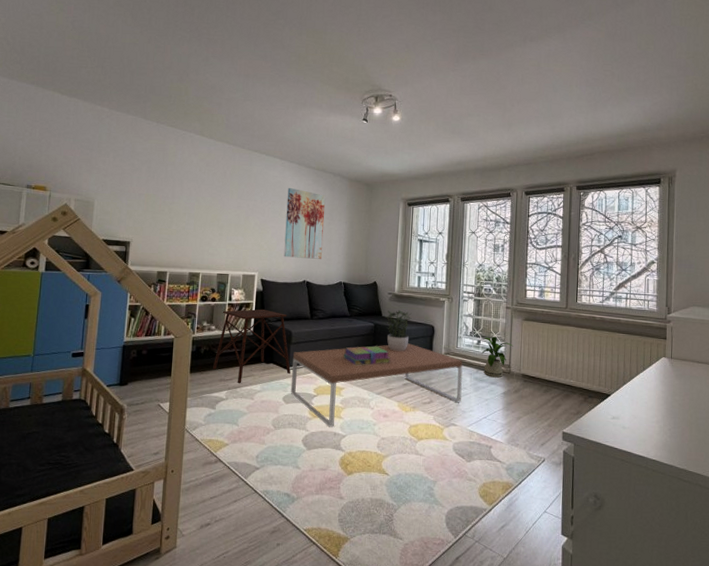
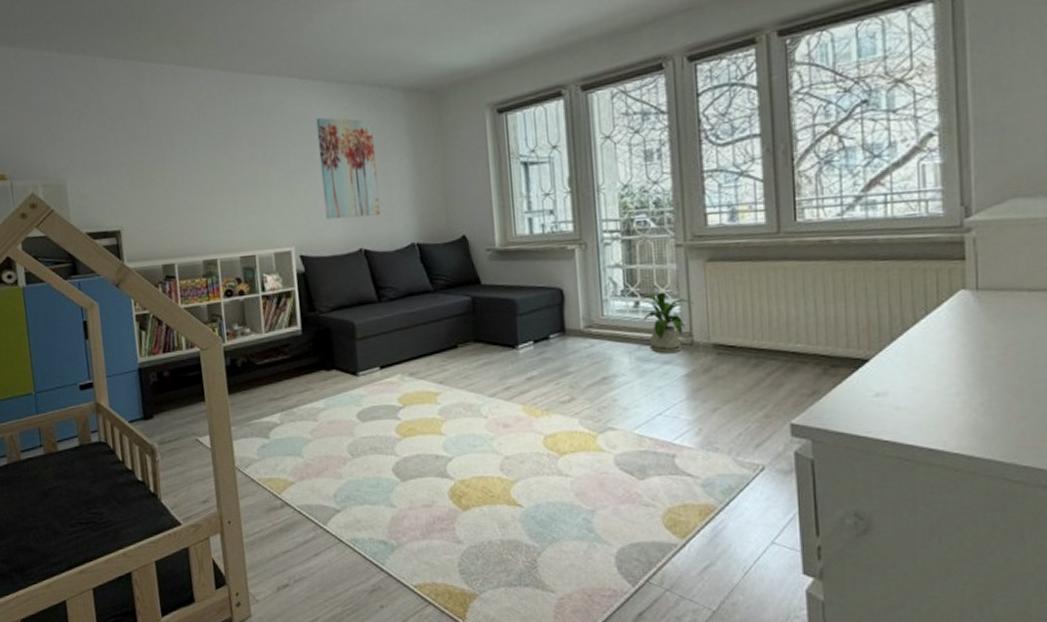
side table: present [212,309,291,383] -> none [256,296,362,401]
coffee table: present [290,343,463,427] -> none [361,318,619,449]
stack of books: present [343,346,391,366] -> none [432,328,503,360]
potted plant: present [383,310,412,351] -> none [483,271,527,333]

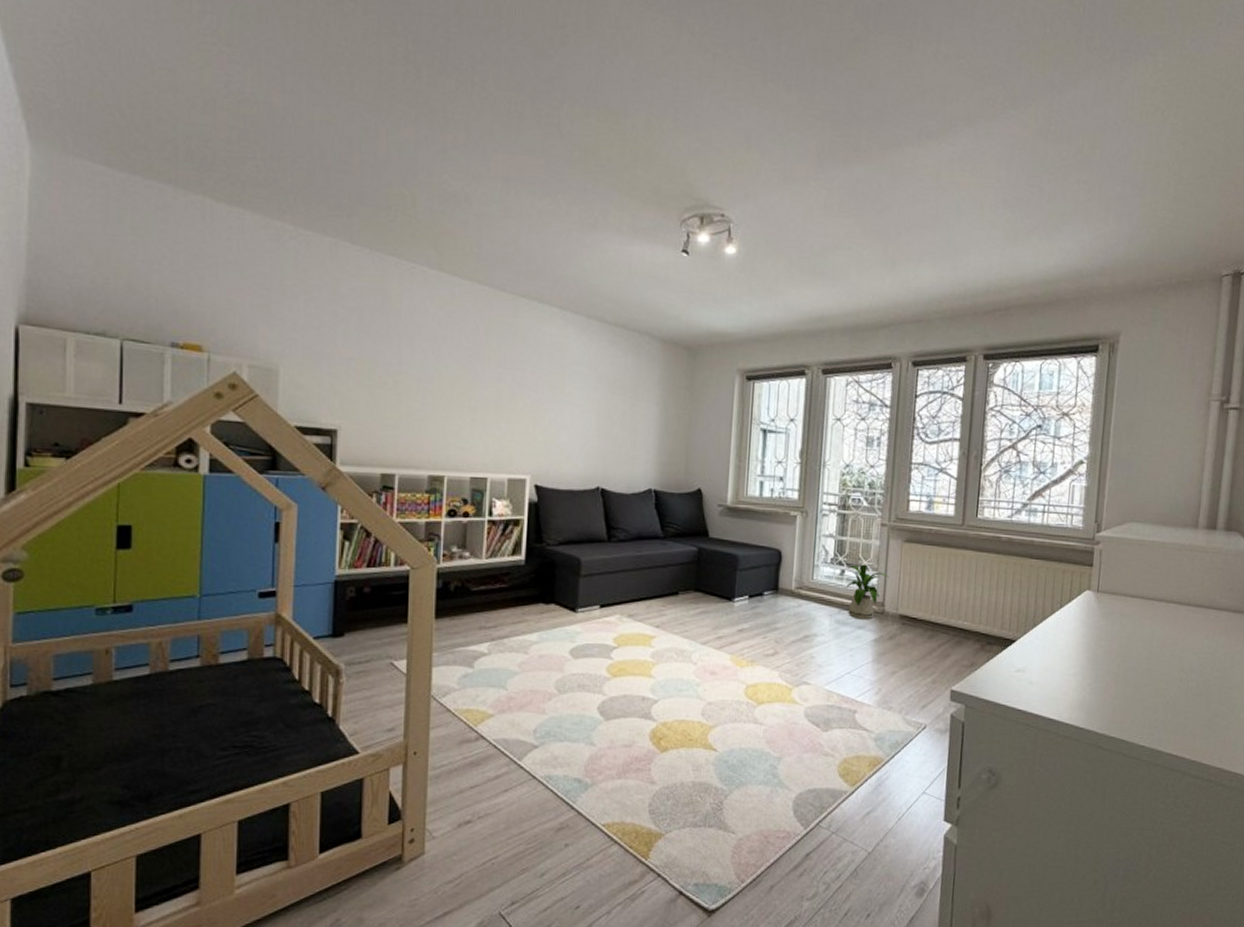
wall art: present [316,117,381,220] -> none [567,351,628,457]

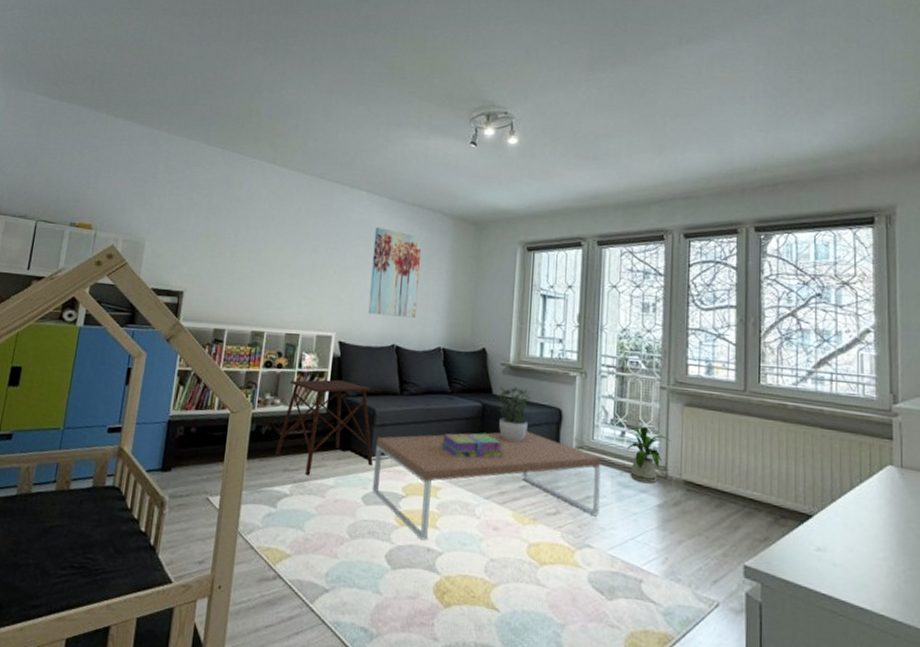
side table: none [467,527,580,631] -> present [274,379,373,475]
wall art: none [567,351,628,457] -> present [368,226,423,318]
coffee table: none [580,574,820,690] -> present [372,431,601,541]
stack of books: none [654,578,721,606] -> present [441,433,503,459]
potted plant: none [711,528,751,586] -> present [494,386,532,442]

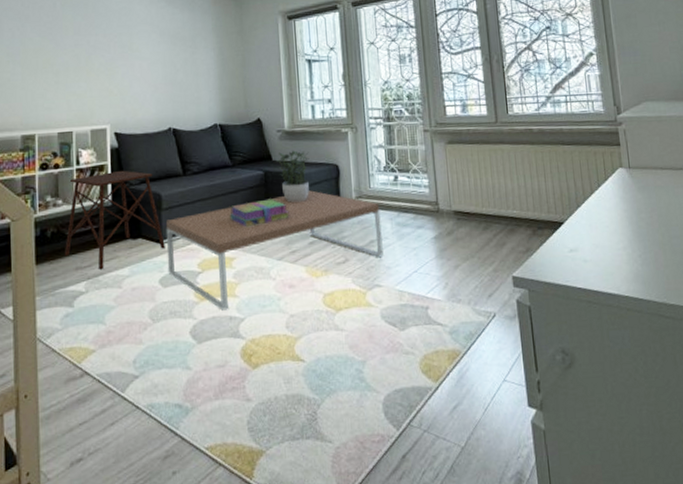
wall art: present [368,226,423,318] -> none [136,13,189,102]
house plant: present [624,426,671,484] -> none [397,168,439,220]

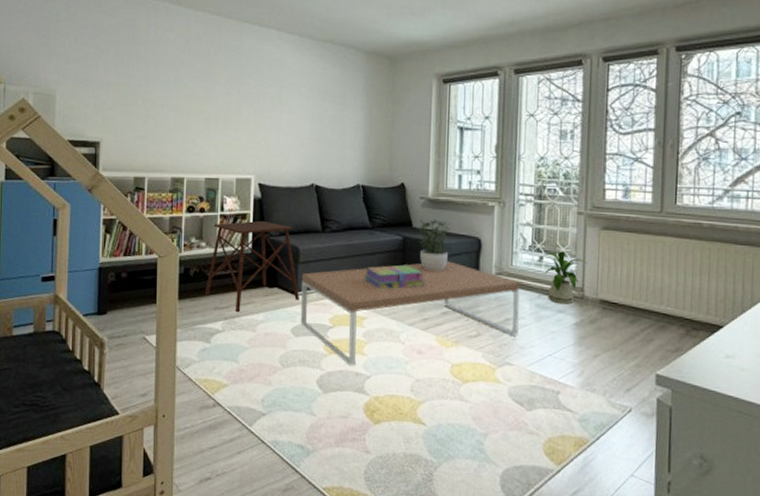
house plant: none [397,168,439,220] -> present [542,251,588,305]

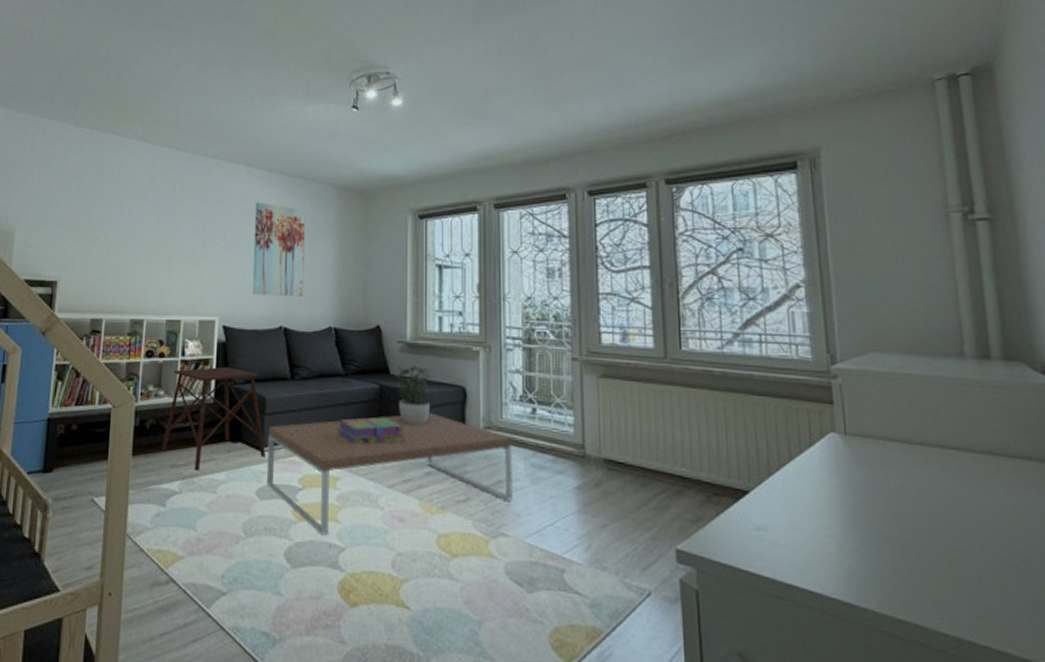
wall art: none [285,66,336,156] -> present [252,201,306,296]
house plant: present [542,251,588,305] -> none [535,401,587,464]

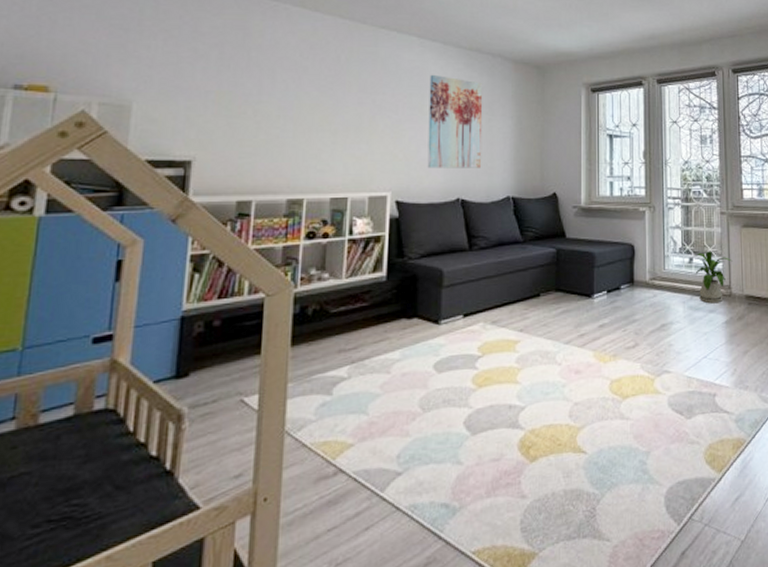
side table: present [161,366,265,470] -> none [326,242,443,352]
coffee table: present [266,413,513,536] -> none [444,270,674,399]
stack of books: present [337,416,405,446] -> none [516,278,580,308]
potted plant: present [392,365,433,425] -> none [568,227,605,283]
house plant: none [535,401,587,464] -> present [692,251,732,304]

